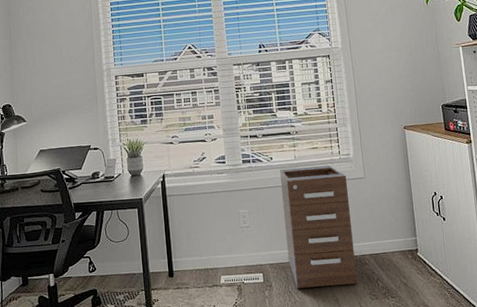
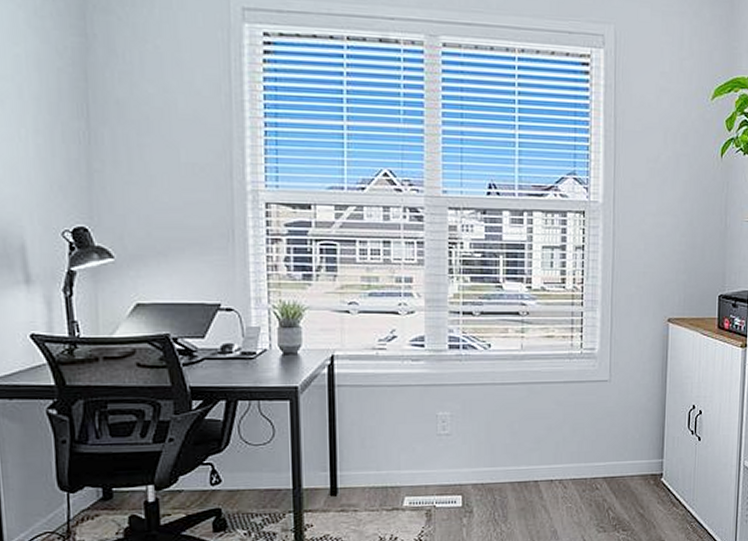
filing cabinet: present [280,165,358,289] -> none [498,360,587,516]

